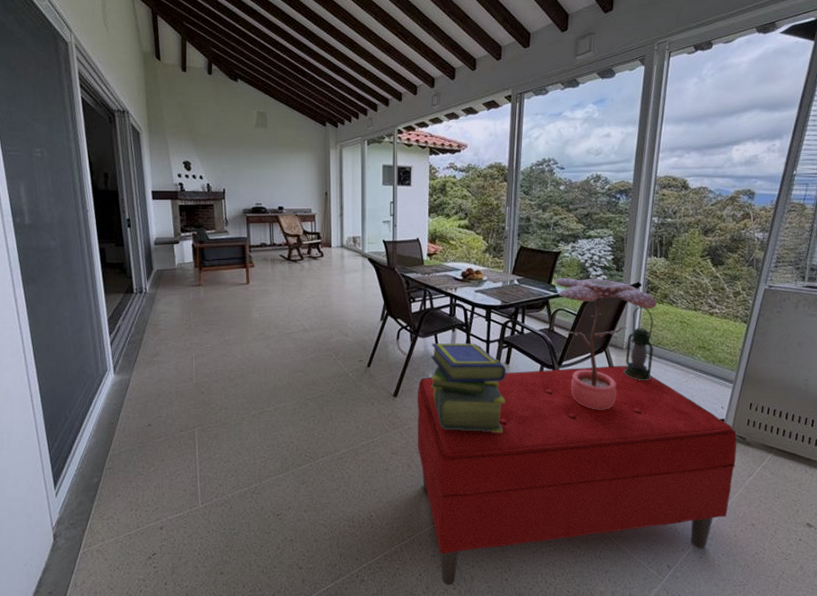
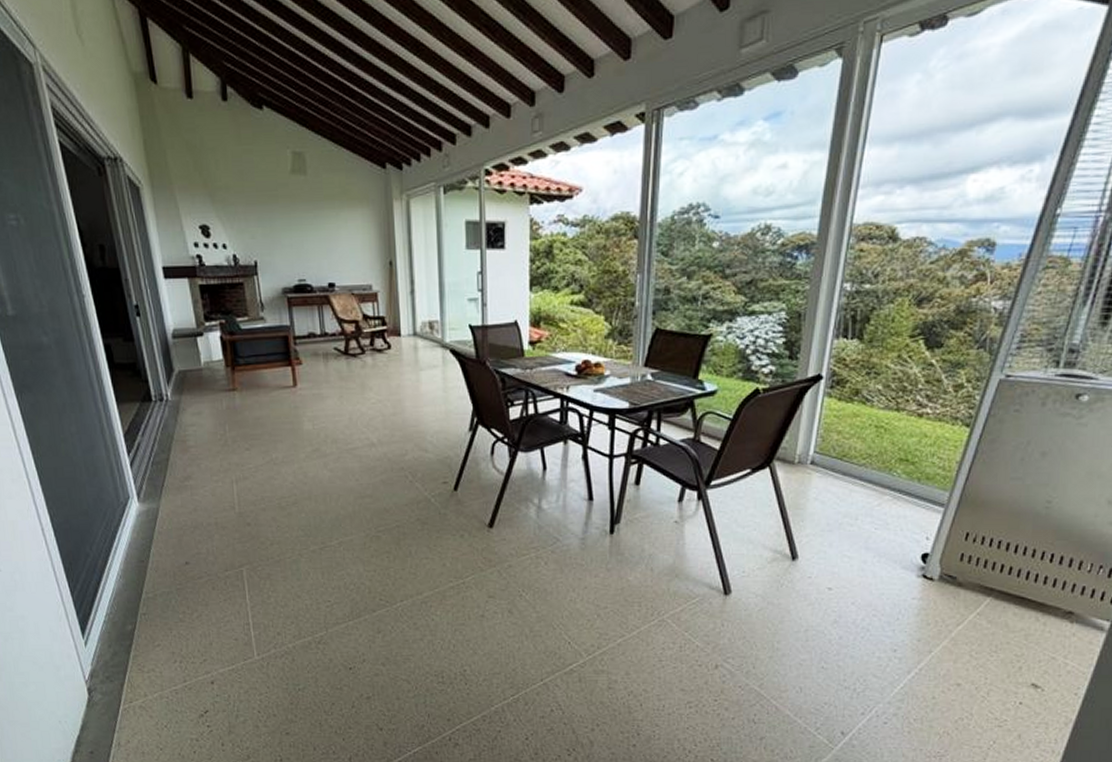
bench: present [417,365,737,586] -> none [518,485,945,752]
stack of books: present [430,343,507,432] -> none [535,459,636,571]
potted plant: present [555,278,656,410] -> none [703,370,843,542]
lantern: present [623,307,654,380] -> none [793,407,838,504]

